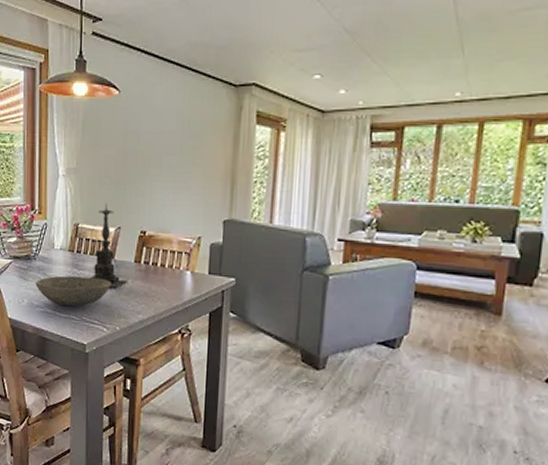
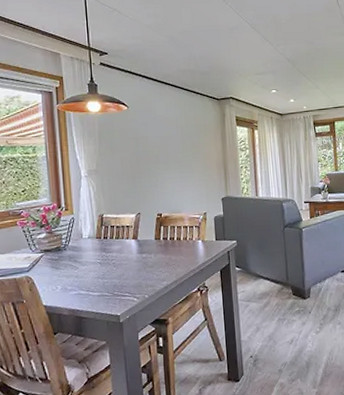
bowl: present [35,275,111,306] -> none [67,256,137,286]
candle holder: present [90,203,128,287] -> none [117,195,151,263]

